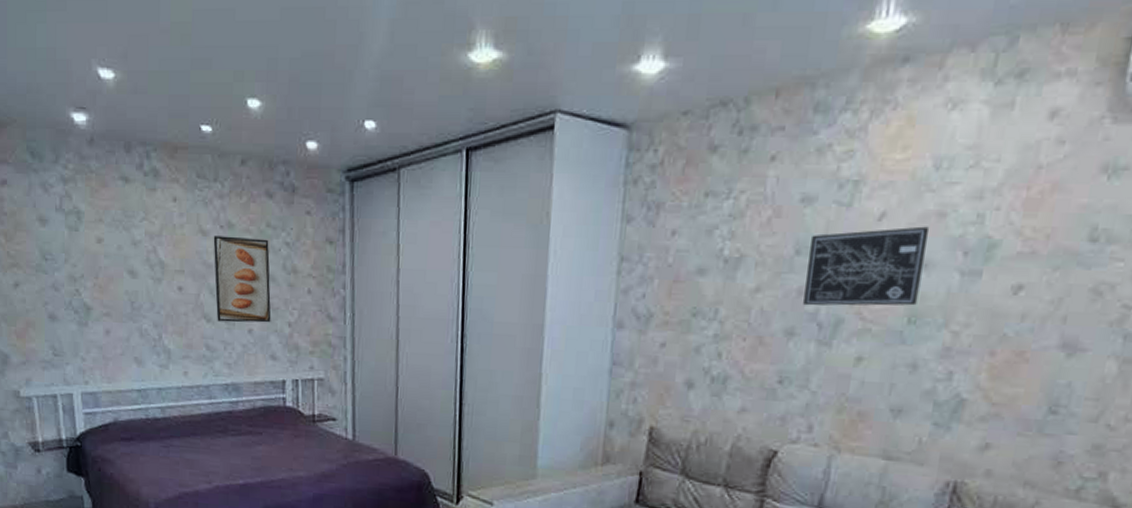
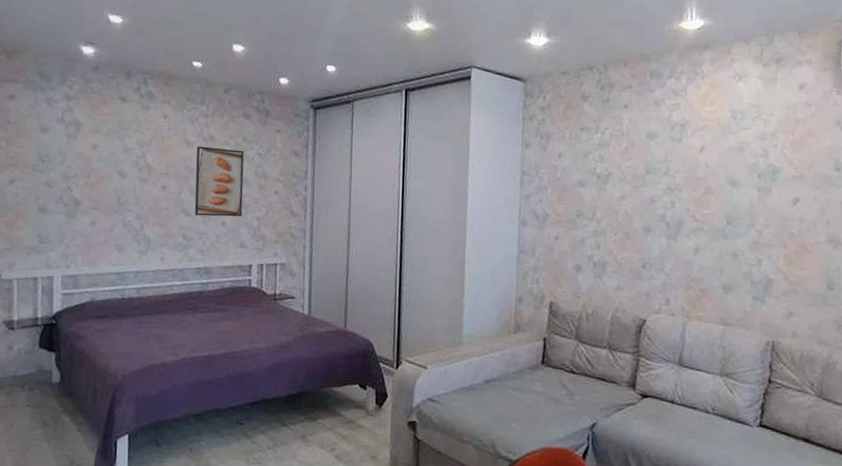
wall art: present [803,226,930,306] -> none [655,156,734,212]

